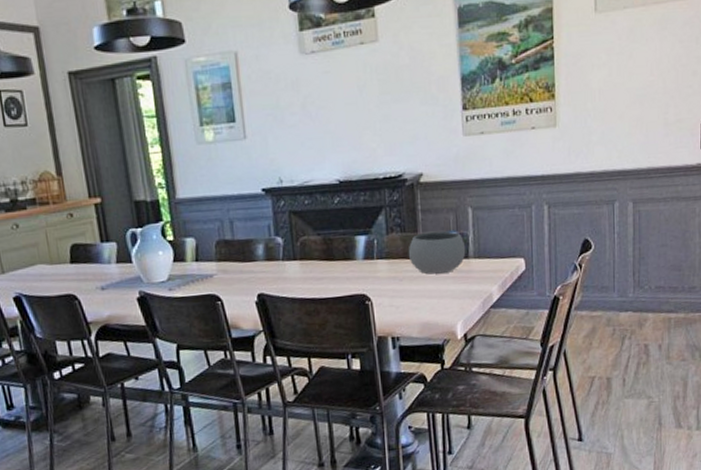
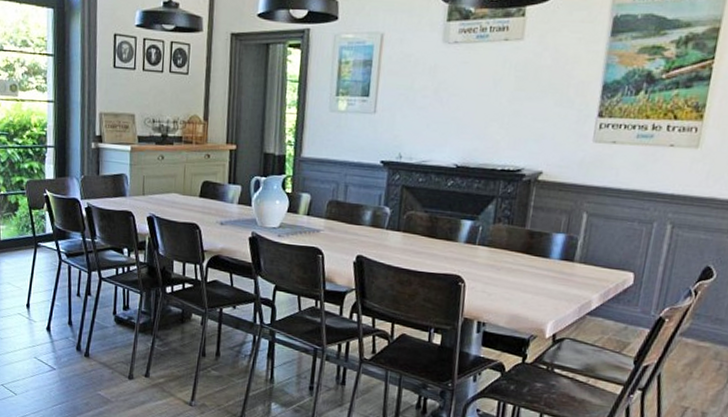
bowl: present [408,231,466,274] -> none [510,228,573,272]

